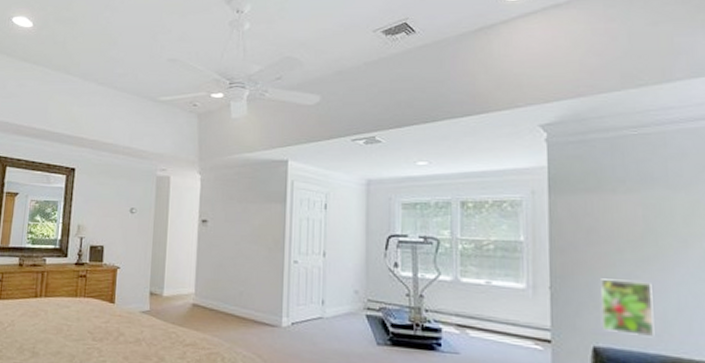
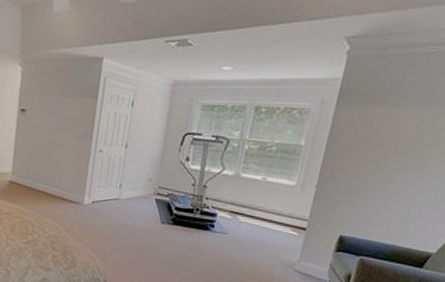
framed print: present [601,278,655,338] -> none [352,181,405,232]

